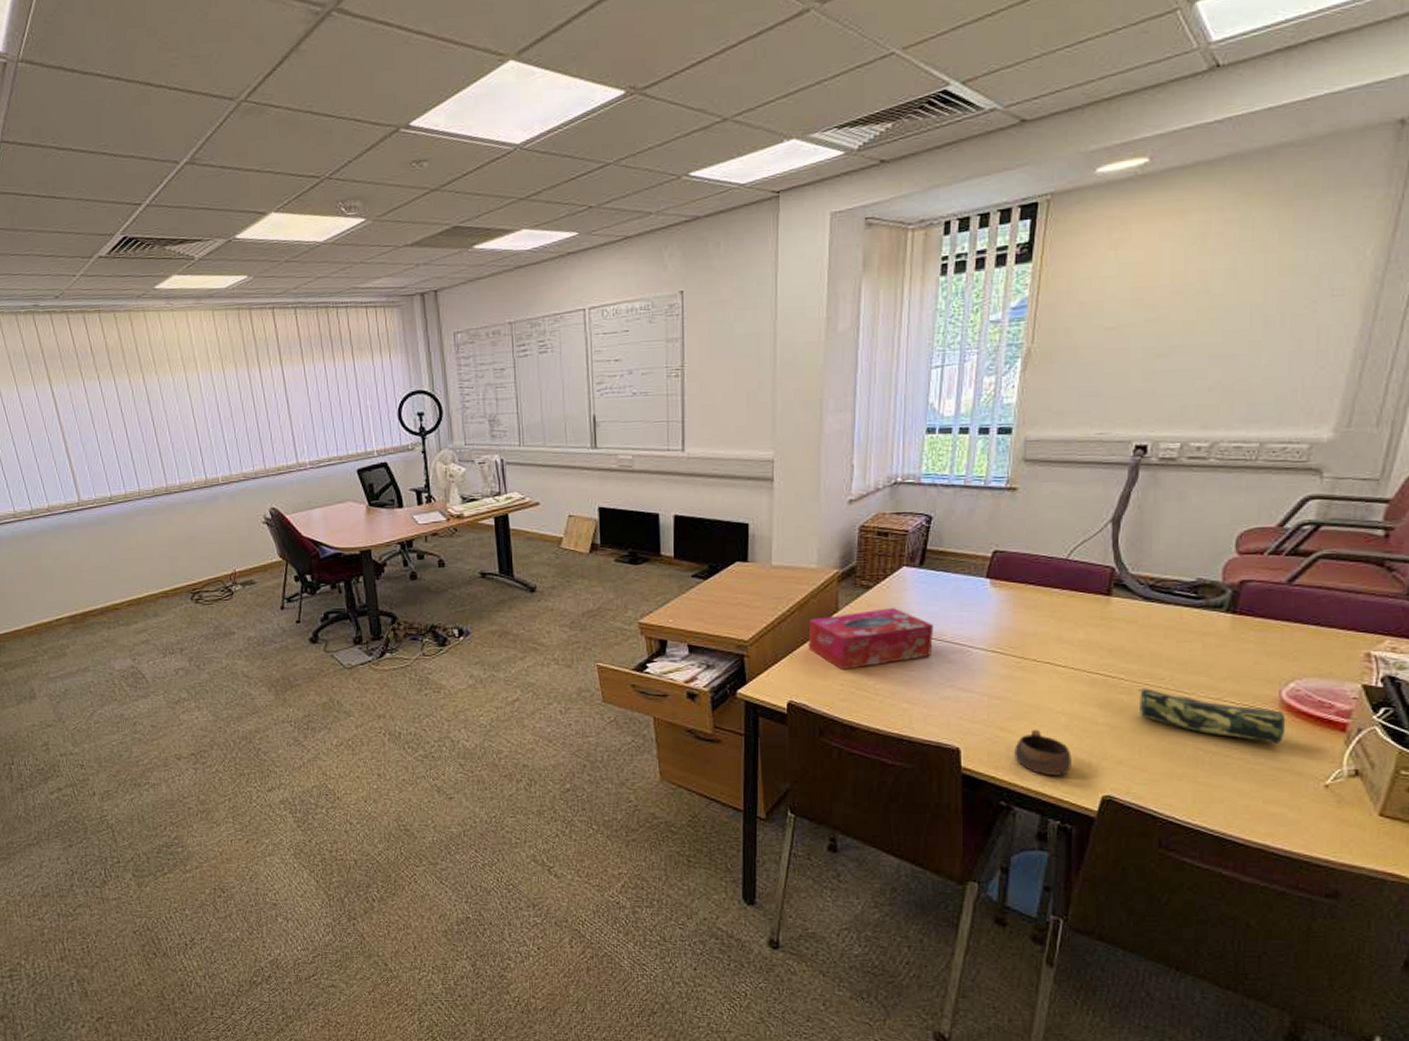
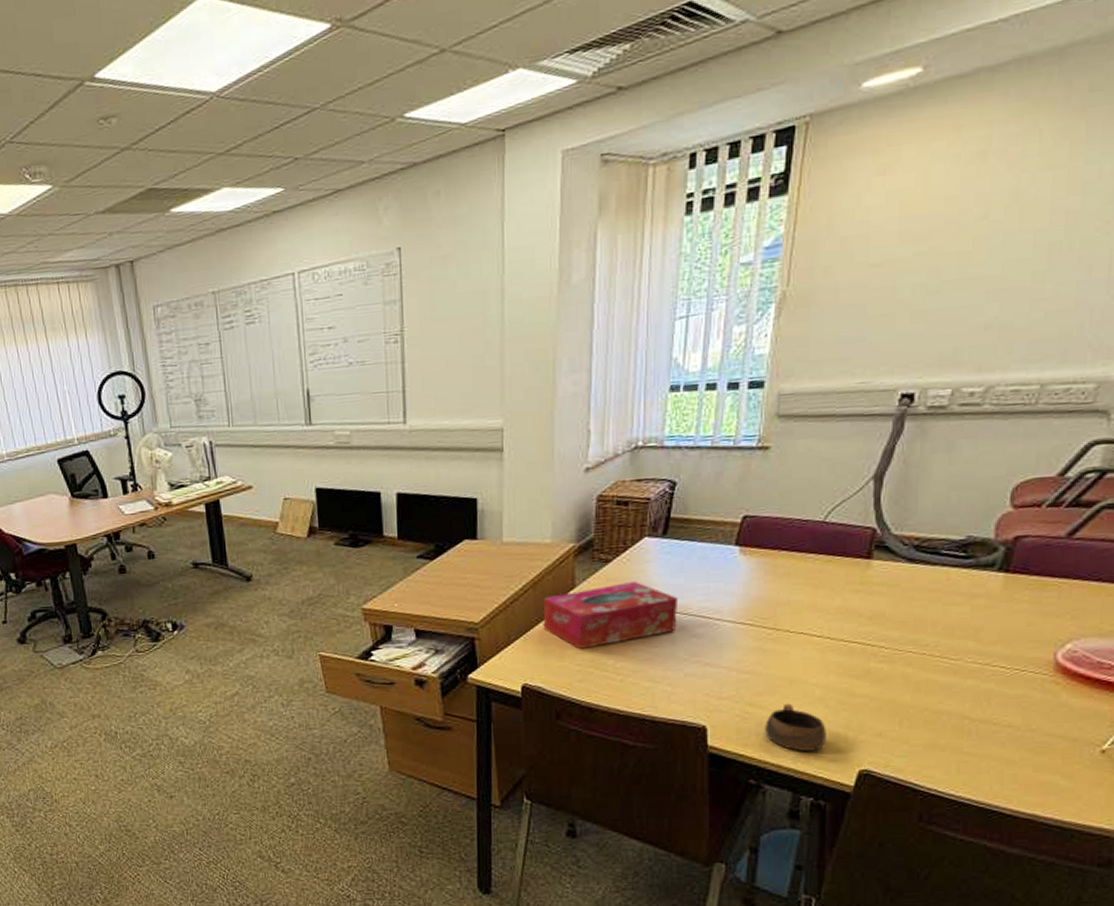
pencil case: present [1138,688,1286,744] -> none [900,655,1061,709]

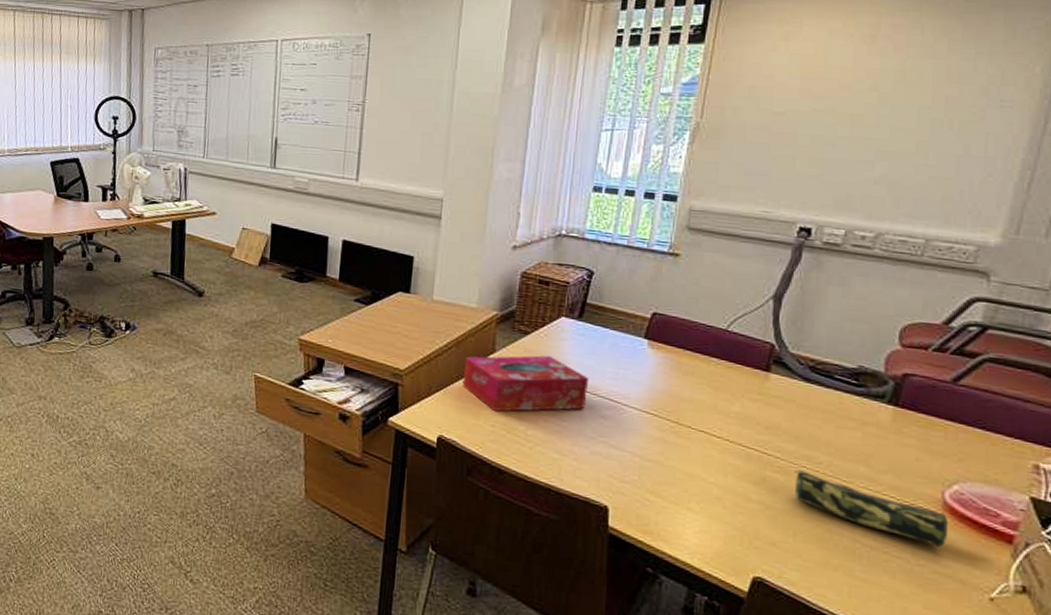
cup: present [765,703,826,751] -> none [664,497,723,549]
pencil case: none [900,655,1061,709] -> present [795,469,949,547]

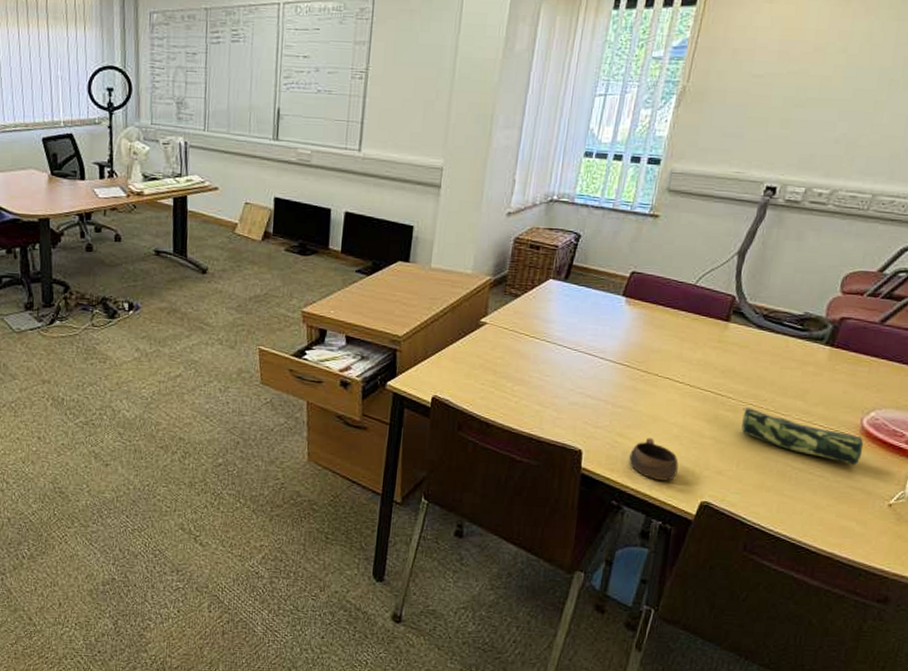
tissue box: present [462,355,590,412] -> none [456,316,572,370]
cup: none [664,497,723,549] -> present [629,437,679,481]

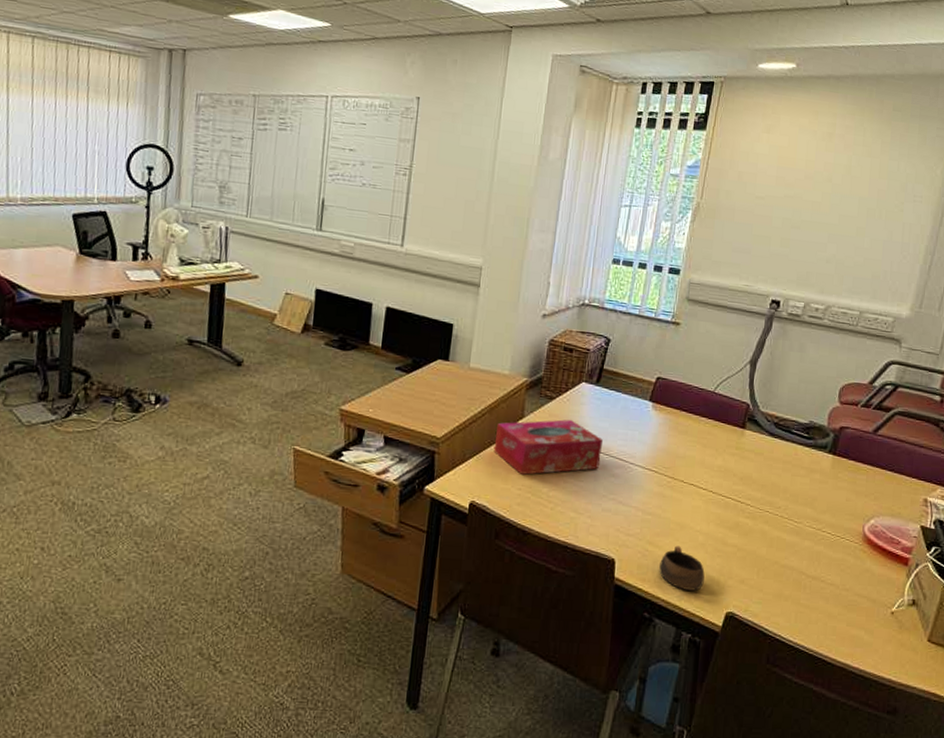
tissue box: none [456,316,572,370] -> present [493,419,604,475]
pencil case: present [741,407,864,465] -> none [760,514,867,573]

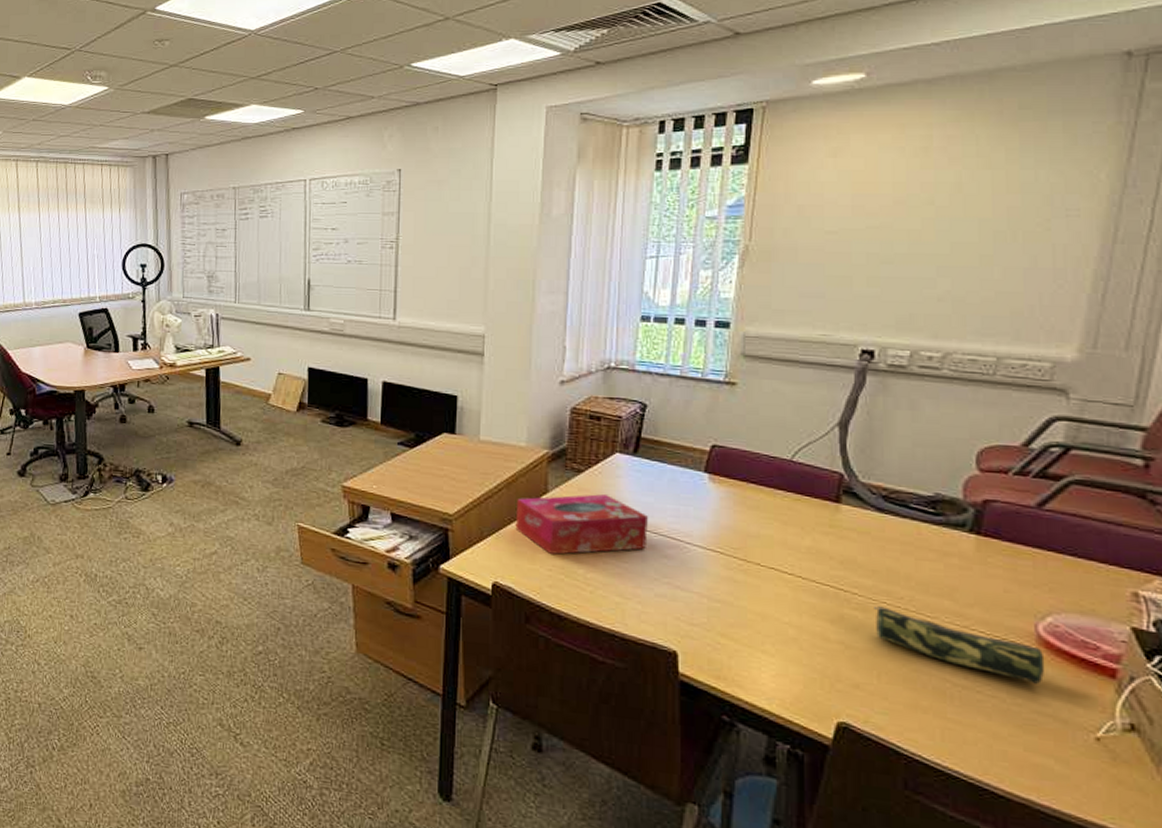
cup: present [659,545,705,591] -> none [737,639,801,694]
pencil case: none [760,514,867,573] -> present [874,606,1045,684]

